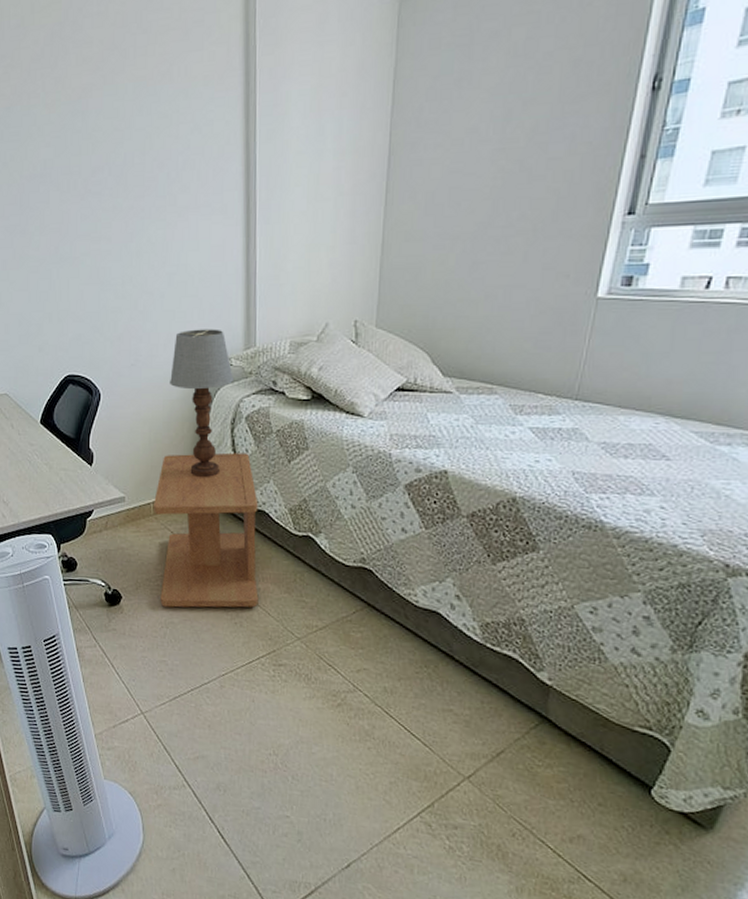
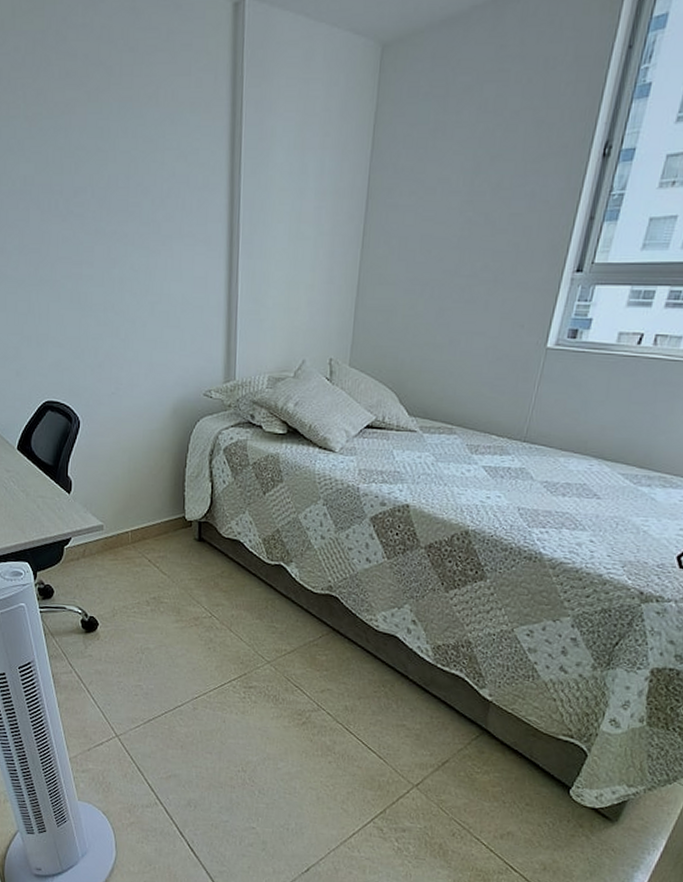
side table: present [153,452,259,608] -> none [131,483,234,634]
table lamp: present [170,329,235,478] -> none [150,360,214,508]

